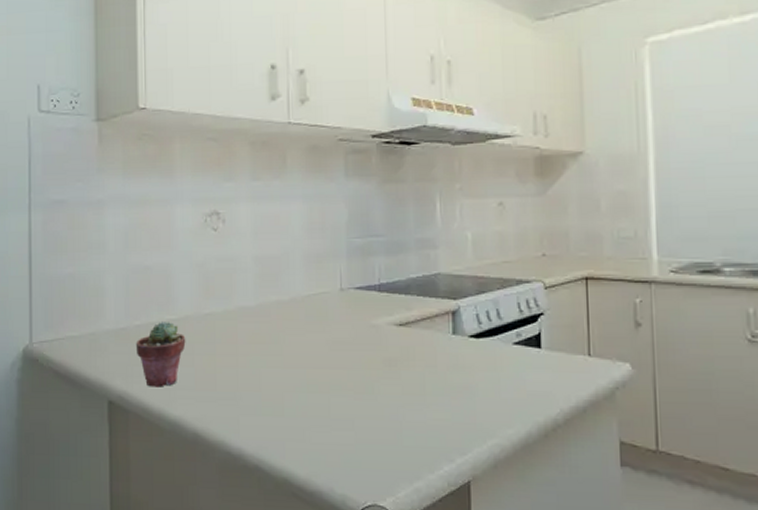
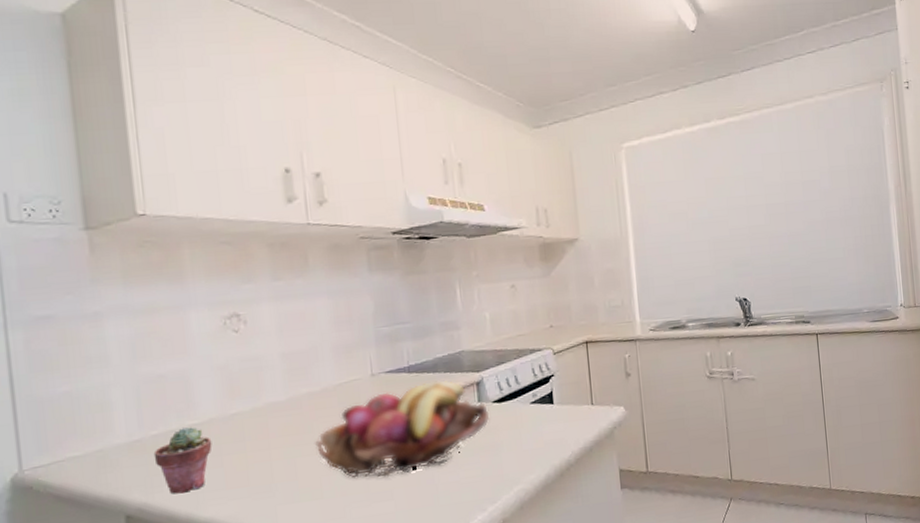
fruit basket: none [280,304,465,404] -> present [315,380,490,479]

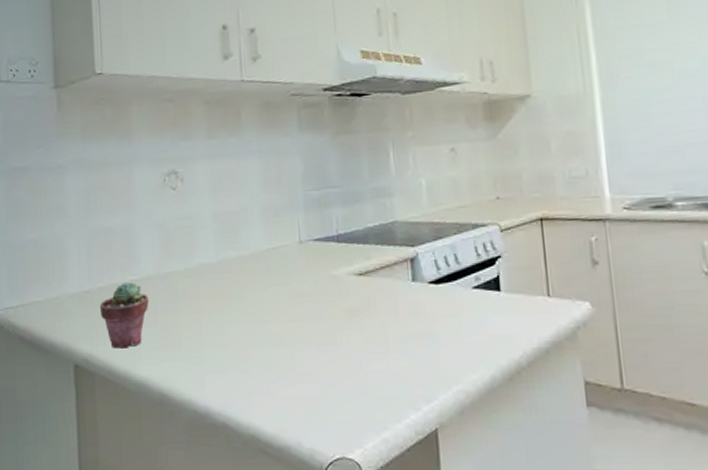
fruit basket: present [315,380,490,479] -> none [243,253,426,356]

